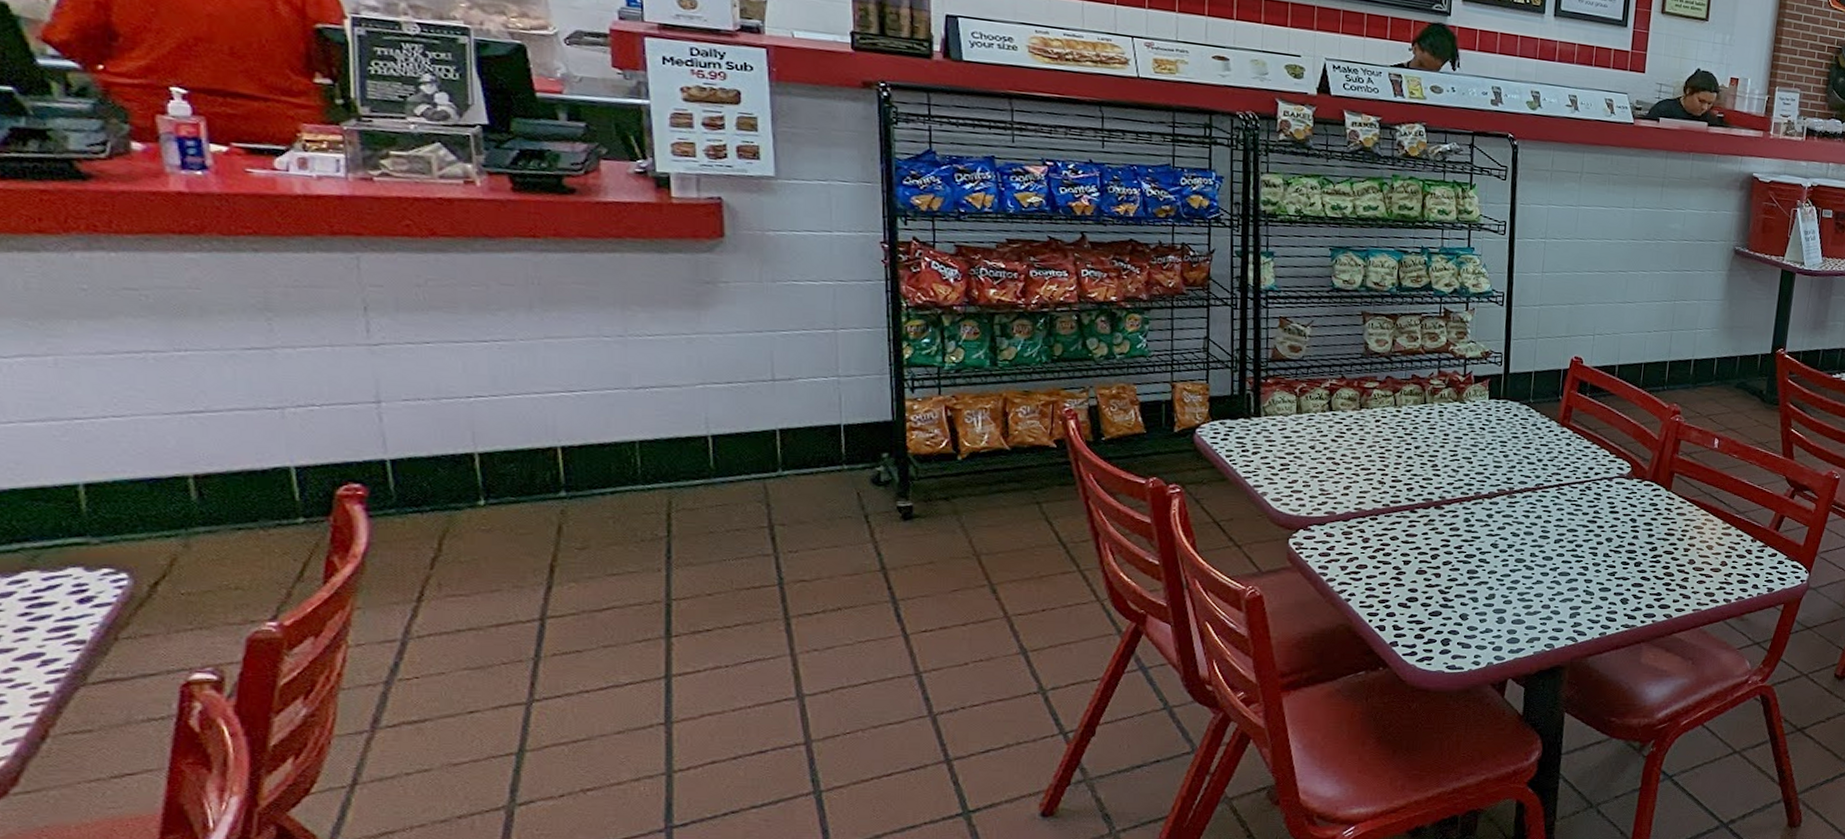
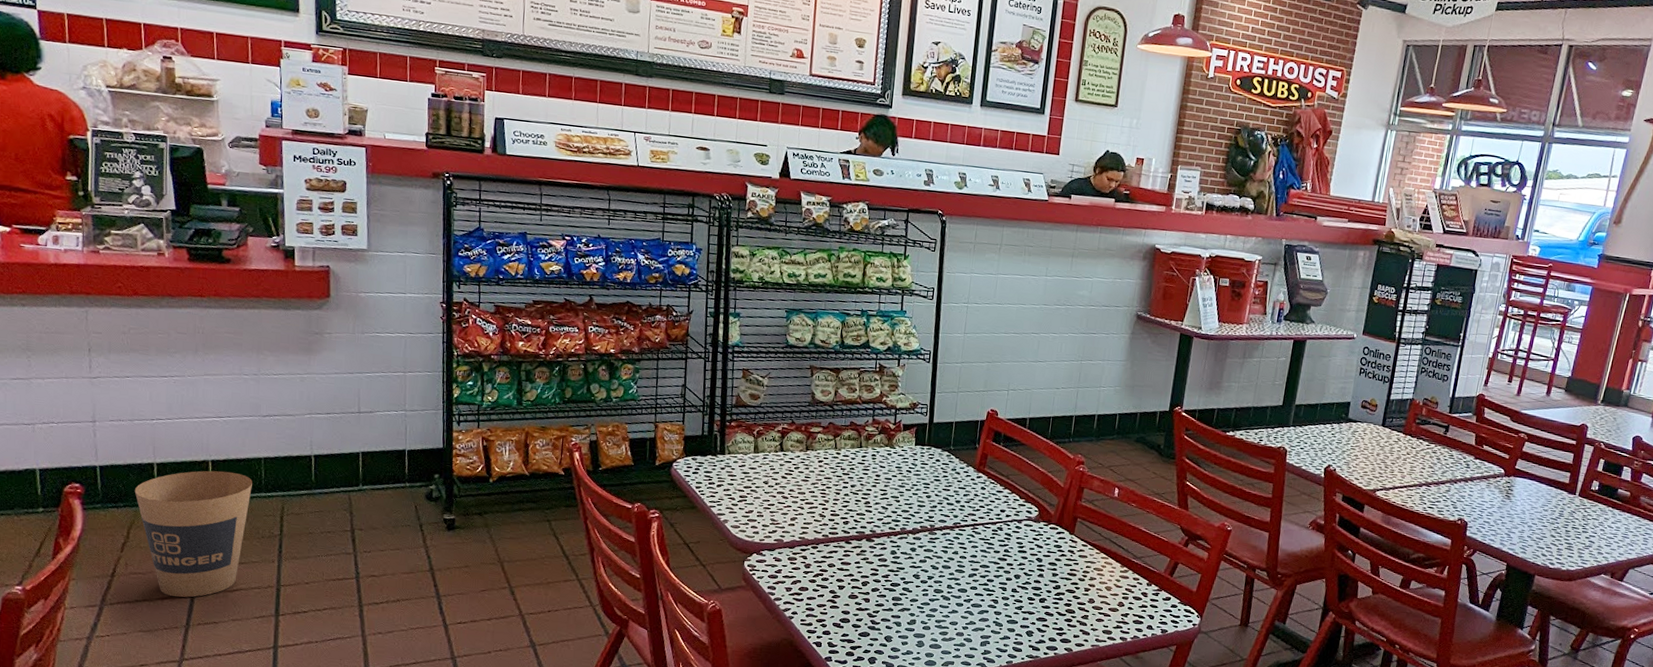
trash can: none [446,459,623,623] -> present [134,470,252,598]

